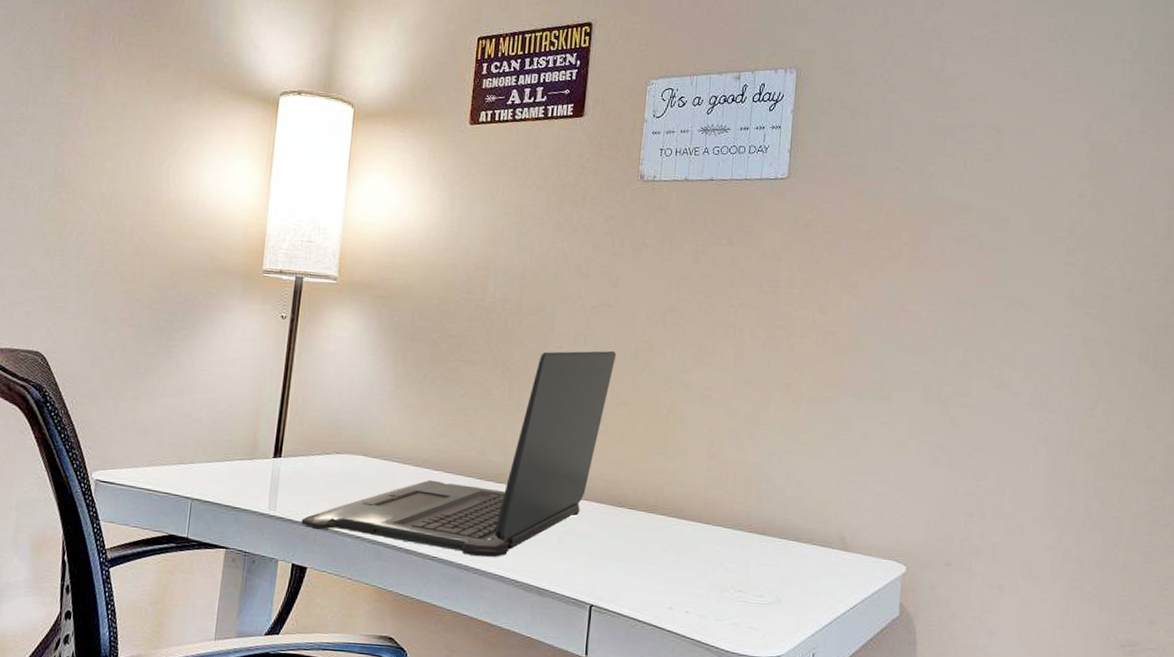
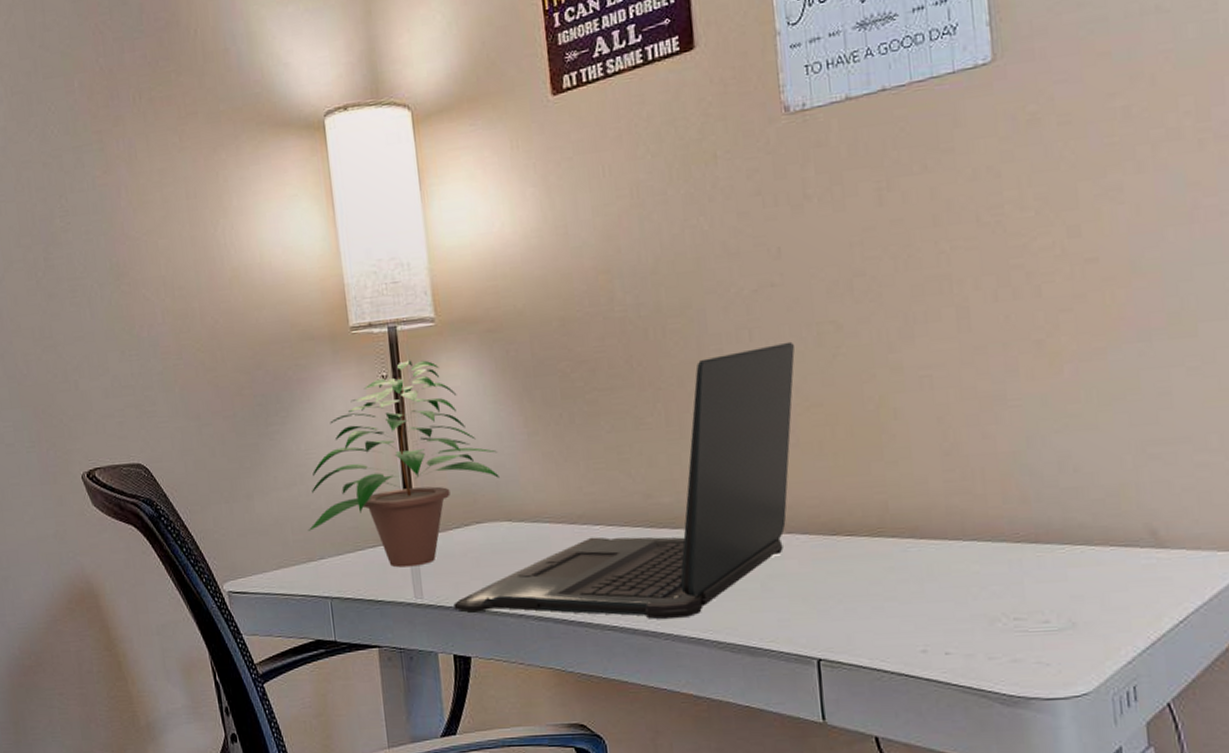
potted plant: none [185,307,367,483] -> present [308,360,500,568]

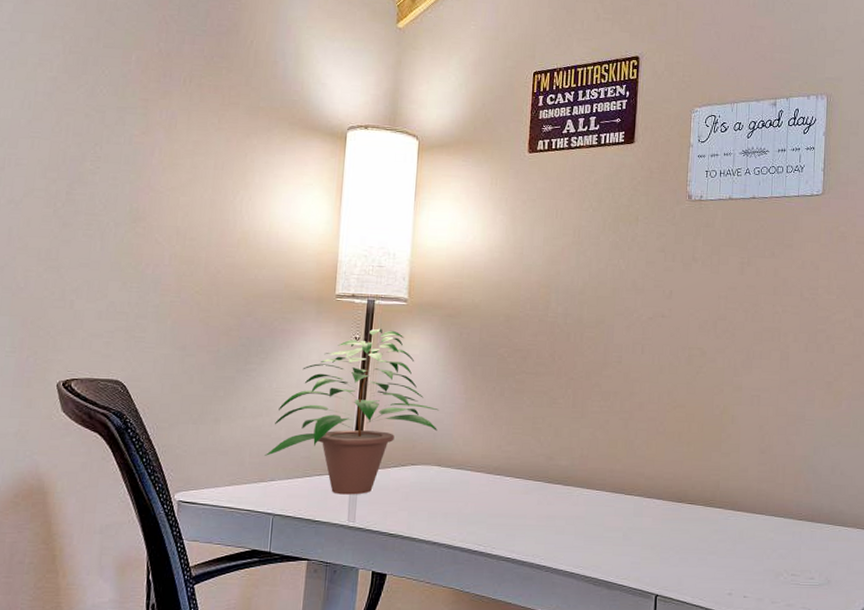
laptop: present [453,341,795,620] -> none [380,358,671,556]

